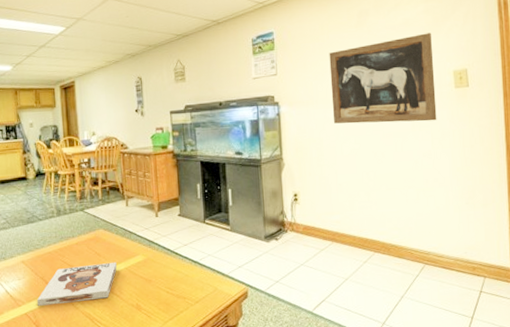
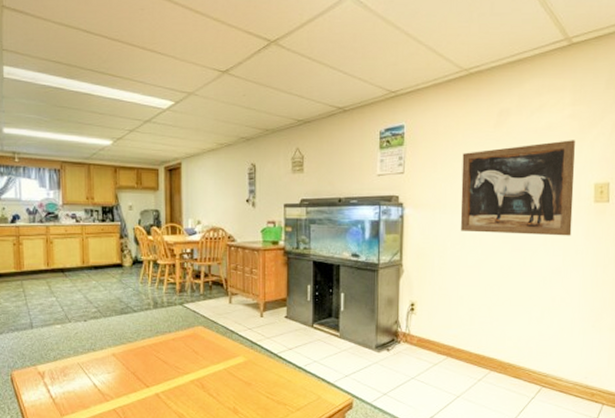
board game: present [37,262,117,306] -> none [127,361,215,402]

